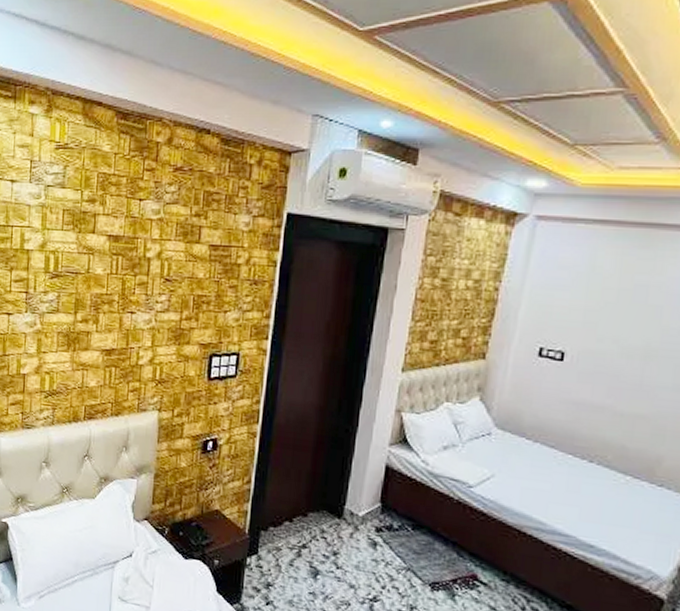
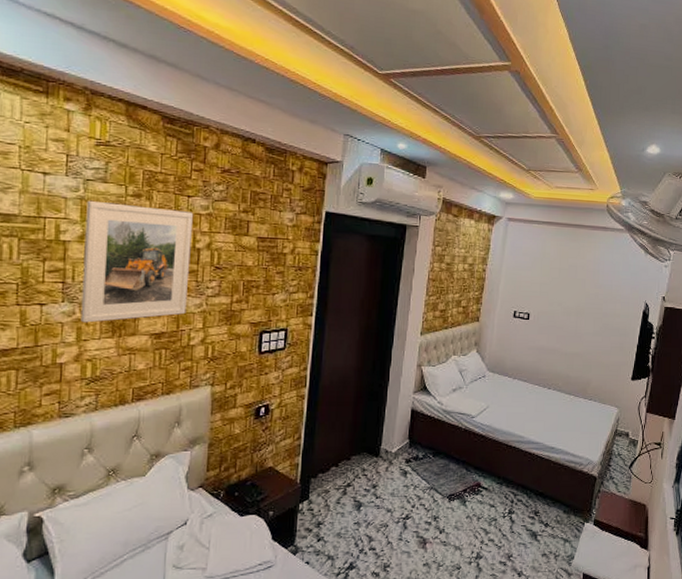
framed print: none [40,207,144,335] -> present [80,200,193,323]

